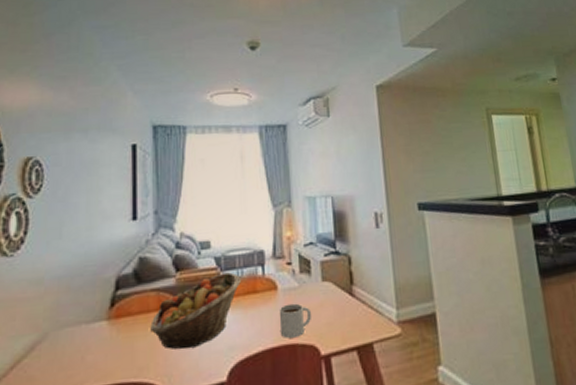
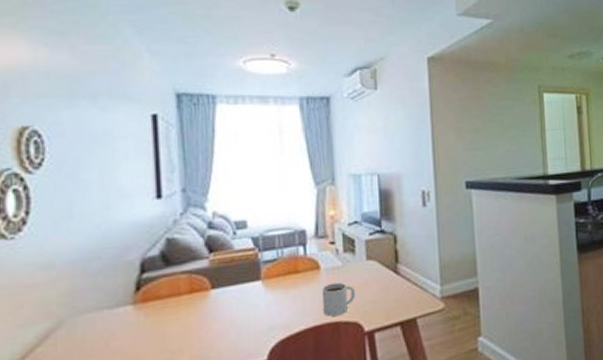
fruit basket: present [150,272,241,350] -> none [182,252,281,332]

